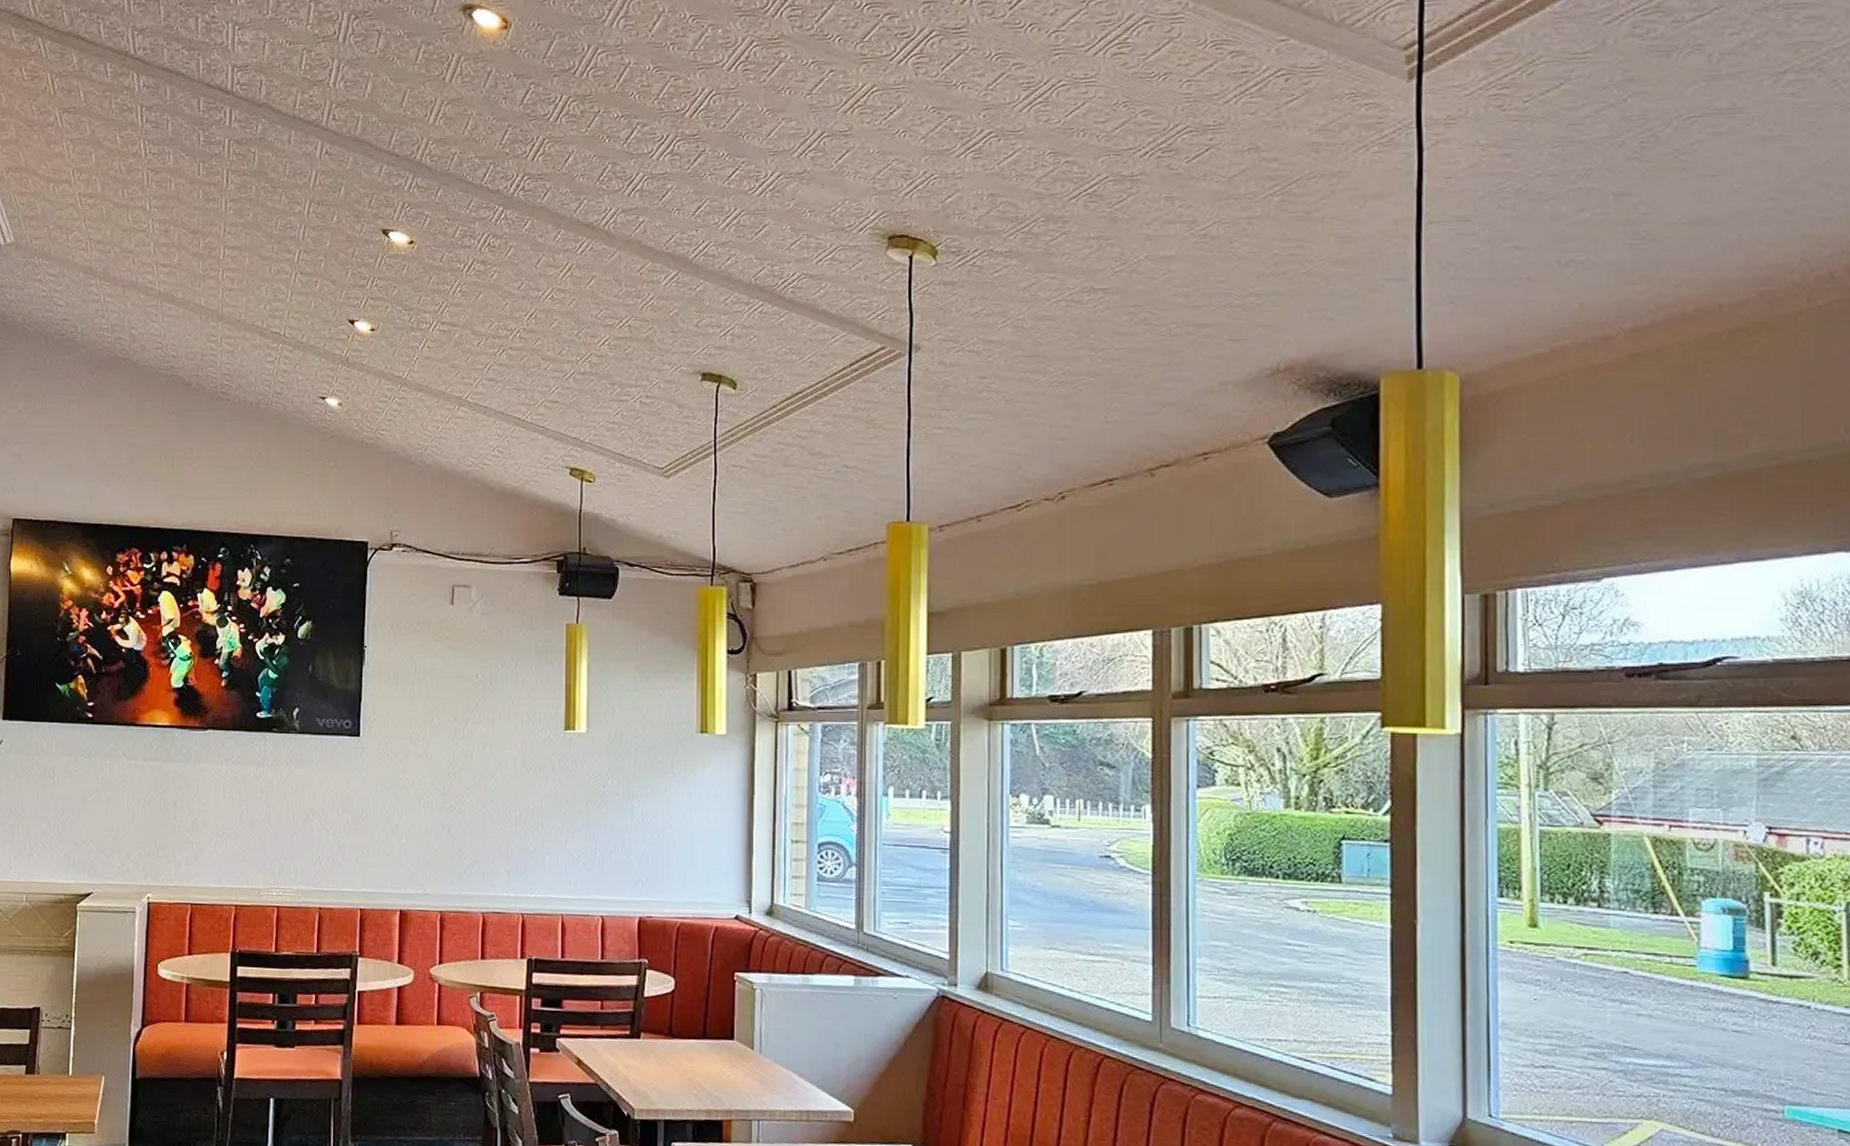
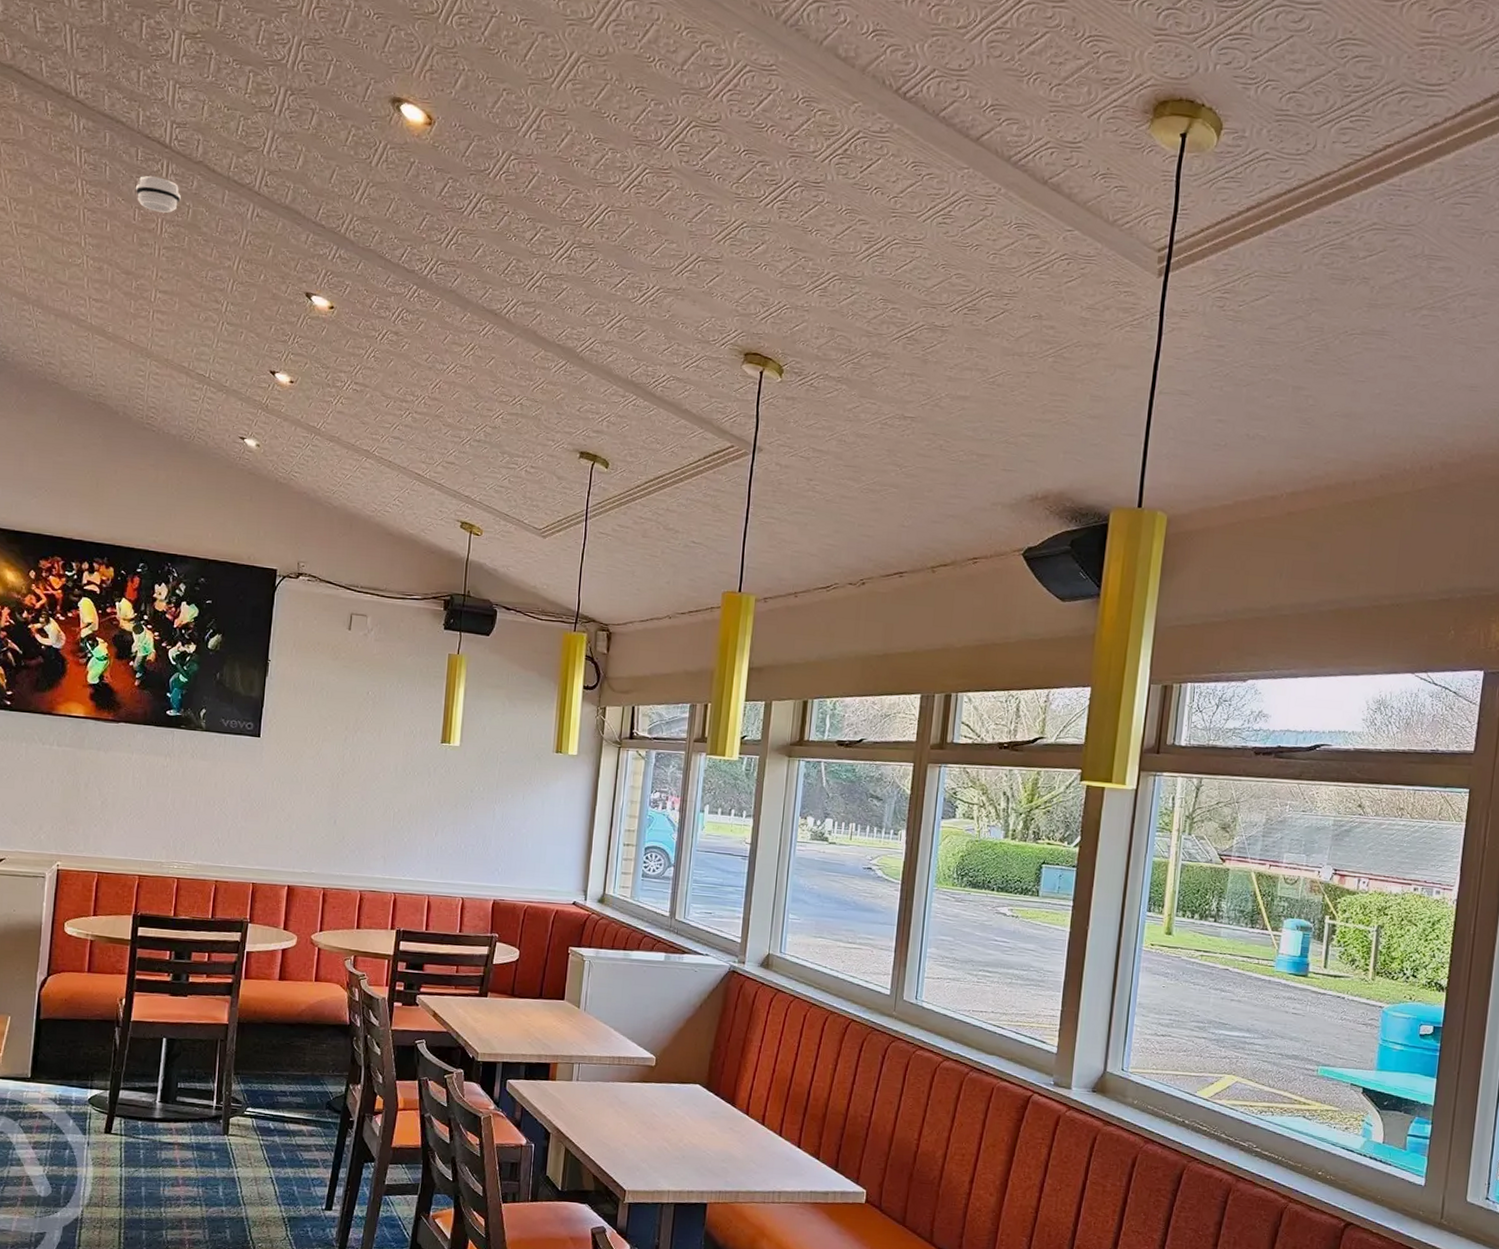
smoke detector: none [198,126,246,163] -> present [135,176,181,213]

